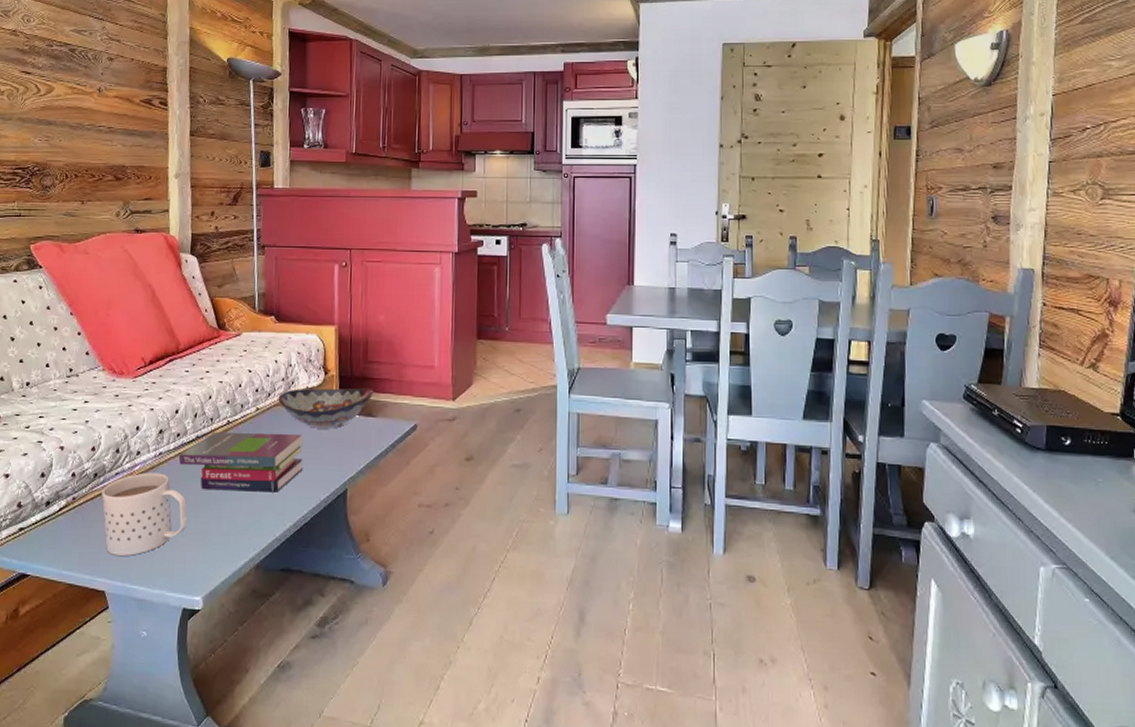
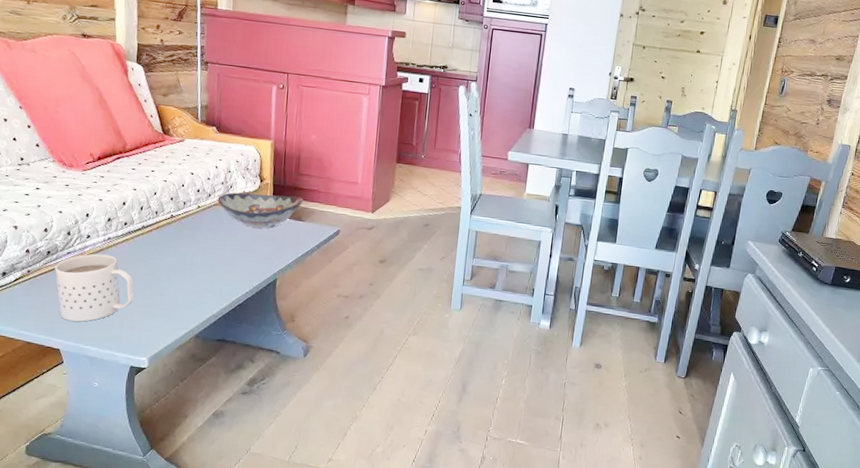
books: present [178,432,303,493] -> none [126,224,239,278]

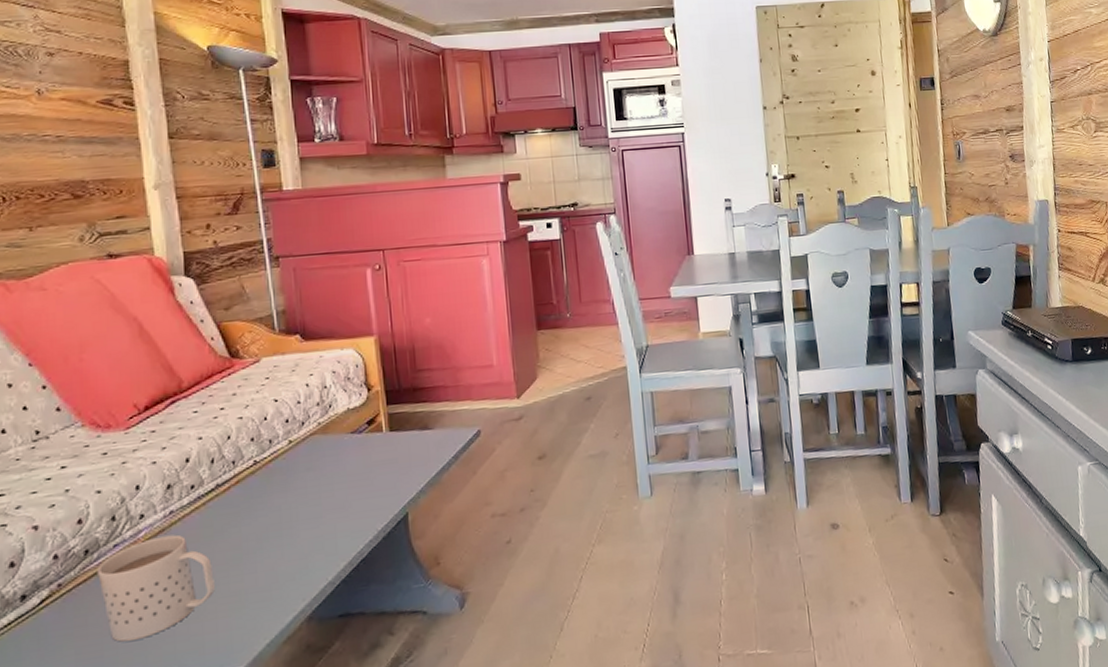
decorative bowl: present [217,192,304,229] -> none [314,399,428,453]

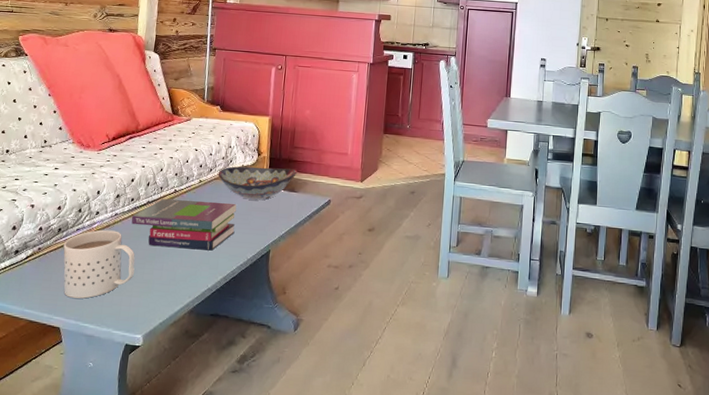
books: none [195,461,353,544] -> present [131,199,237,251]
decorative bowl: none [314,399,428,453] -> present [218,166,298,201]

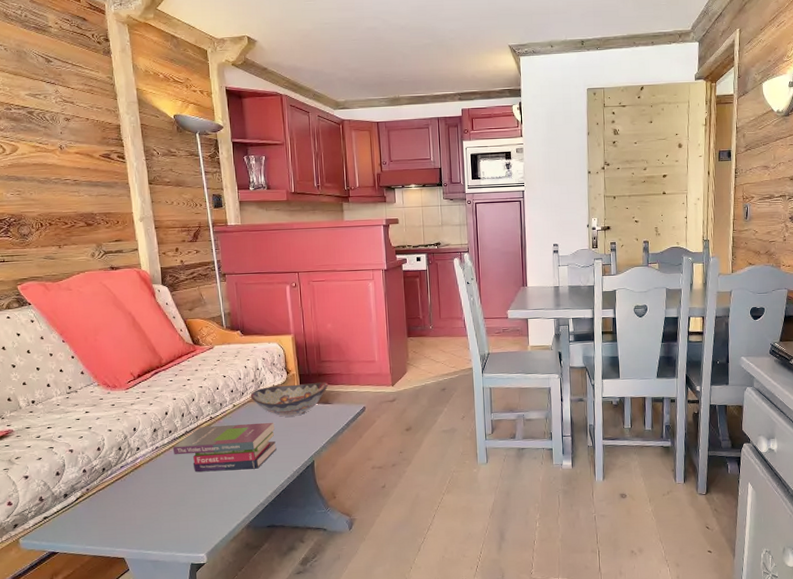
mug: present [63,230,135,299] -> none [111,463,187,531]

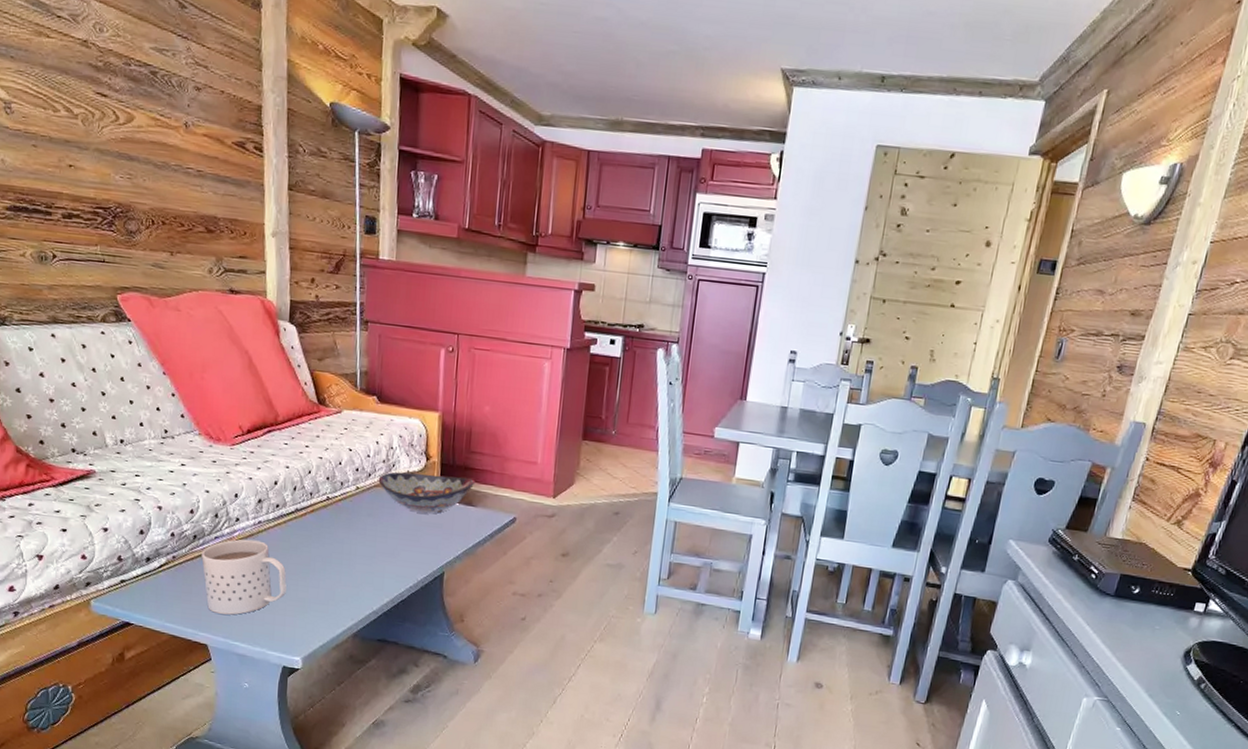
mug: none [111,463,187,531] -> present [201,539,288,615]
books: present [172,422,277,472] -> none [278,507,403,569]

